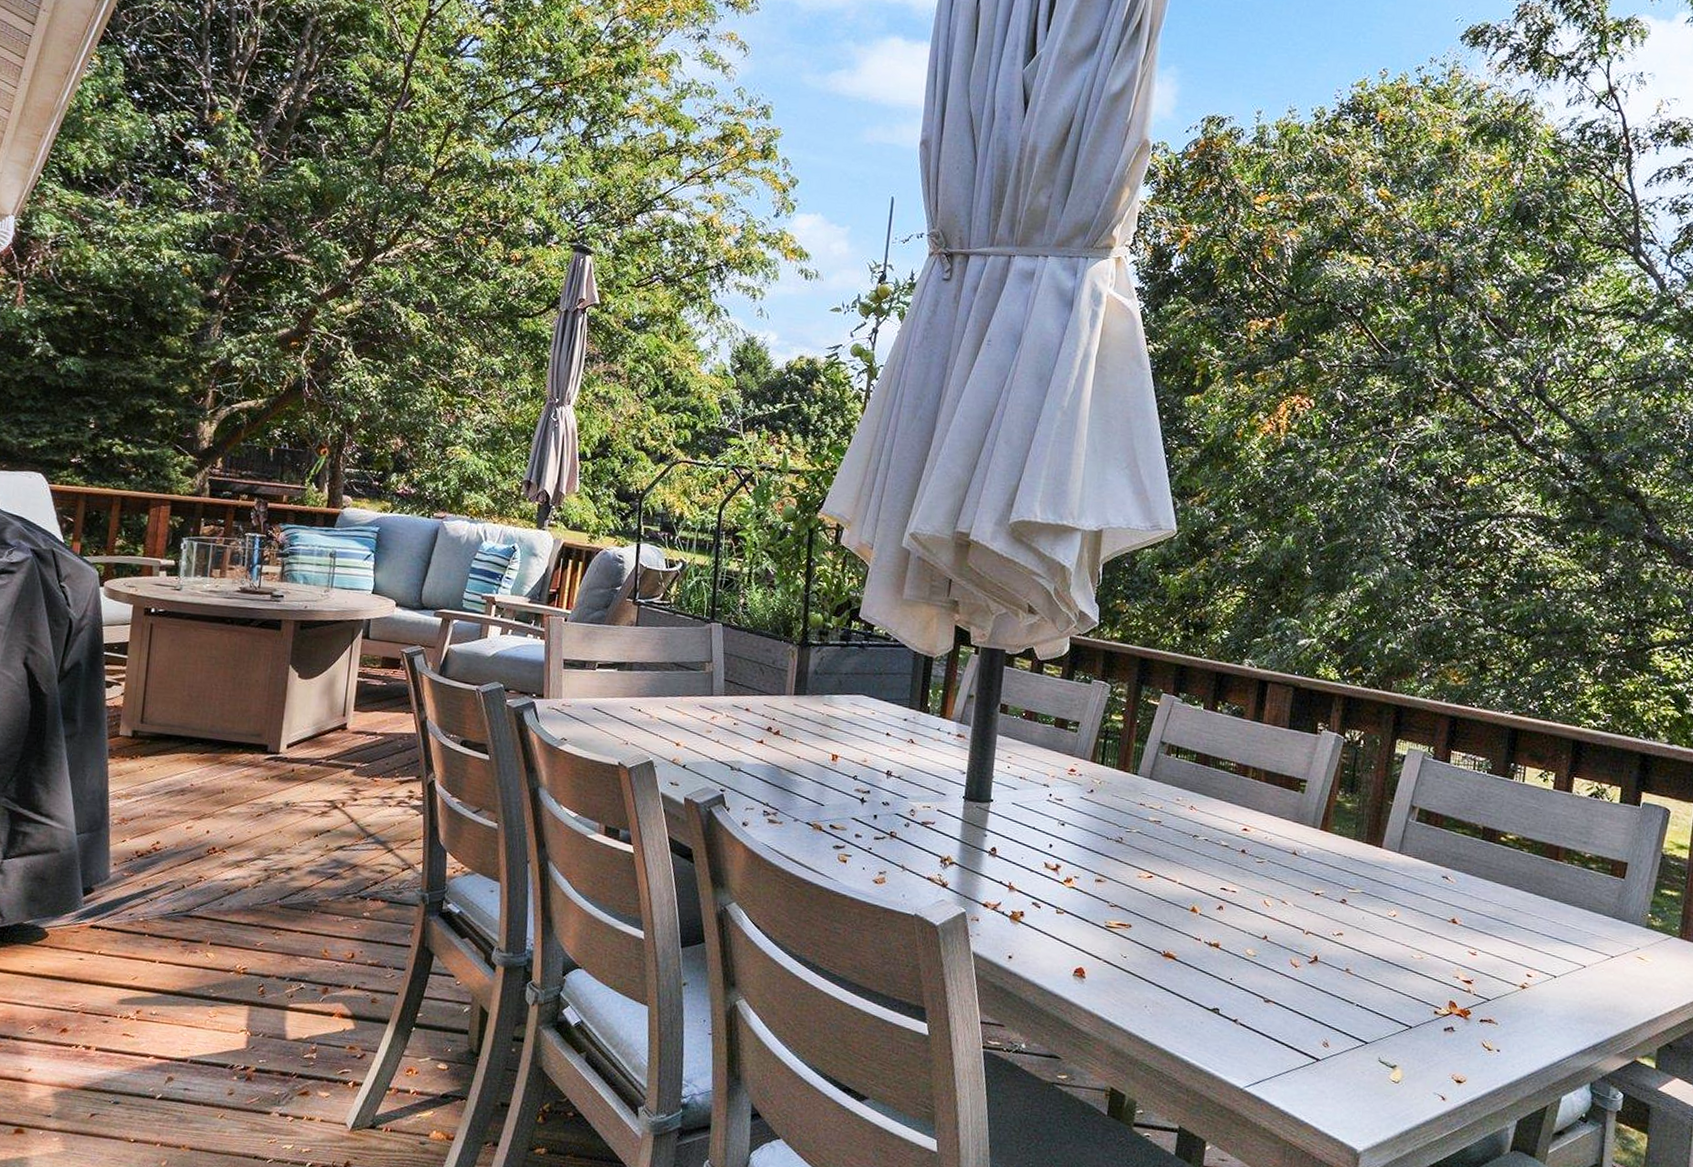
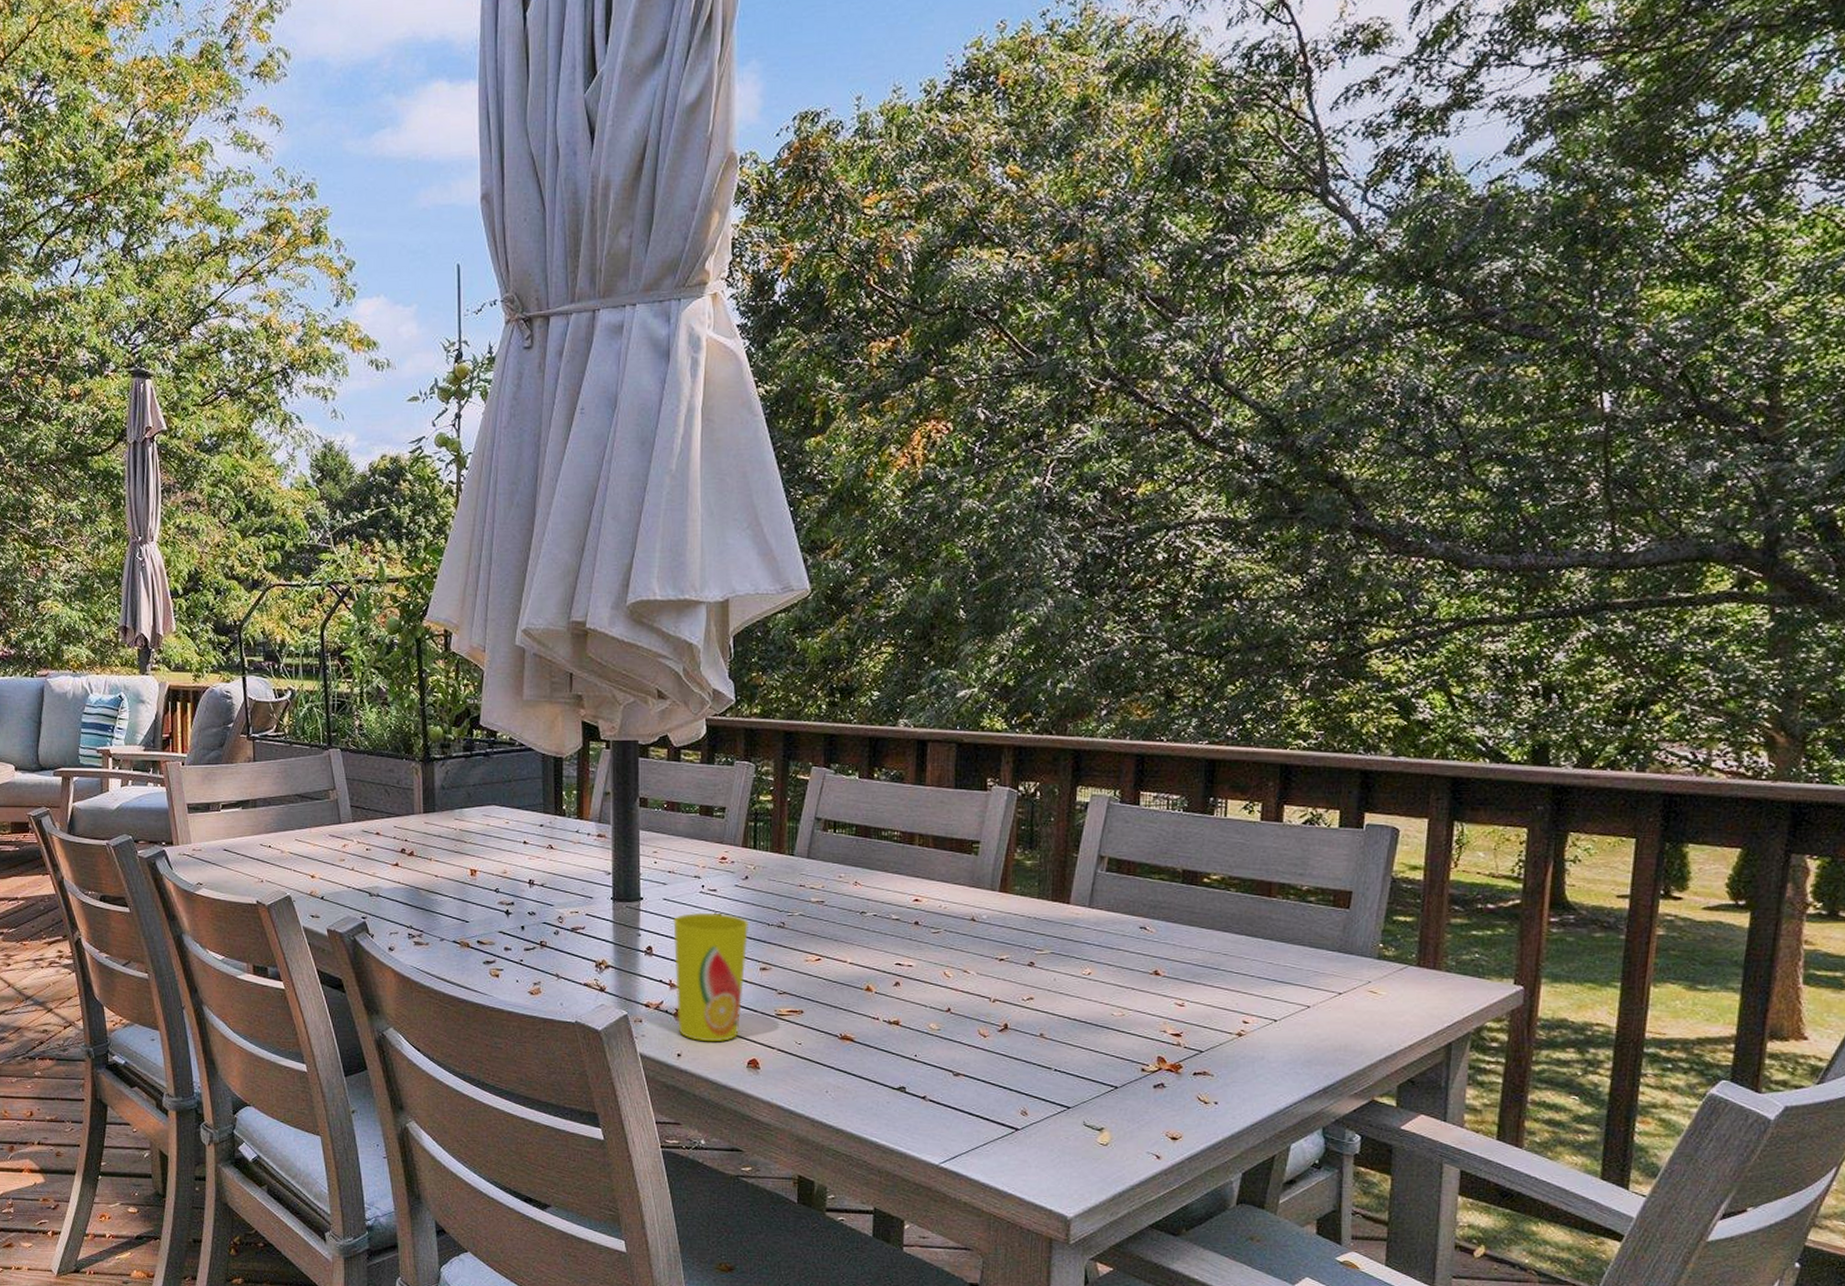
cup: none [1012,819,1089,948] -> present [673,913,748,1042]

